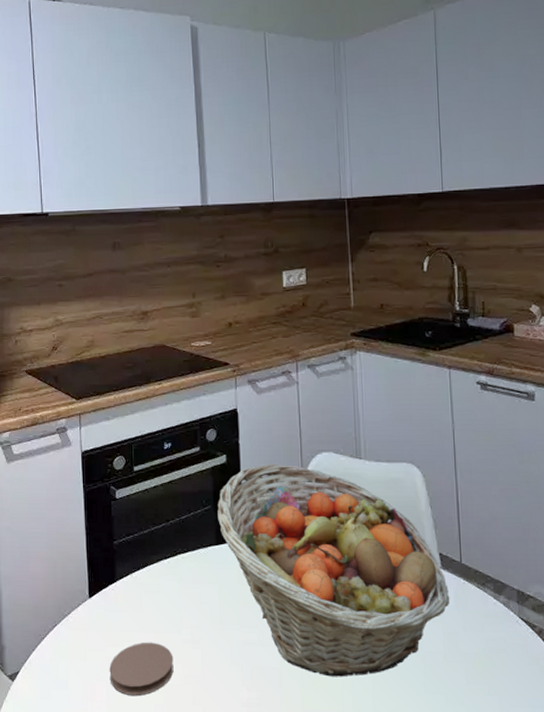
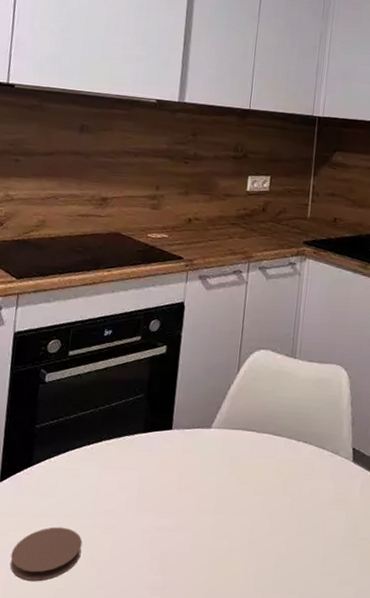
fruit basket: present [217,465,450,677] -> none [149,357,356,561]

